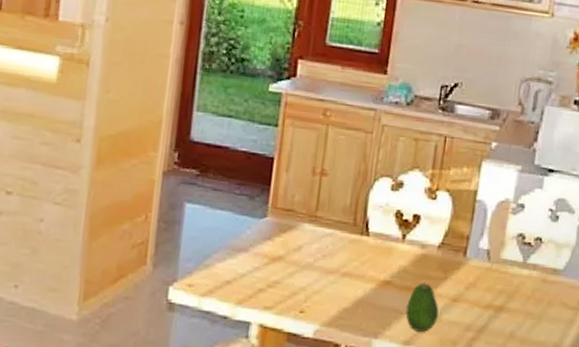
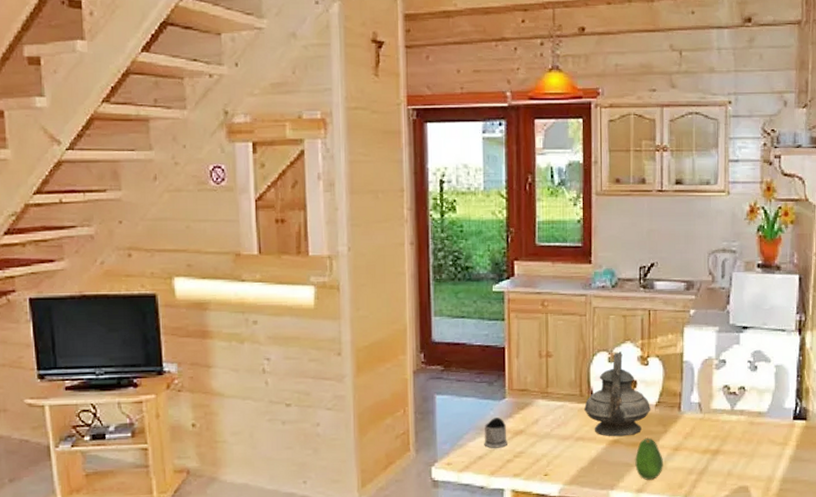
tea glass holder: none [234,238,263,274] -> present [484,417,507,448]
teapot: none [356,179,433,278] -> present [584,351,651,437]

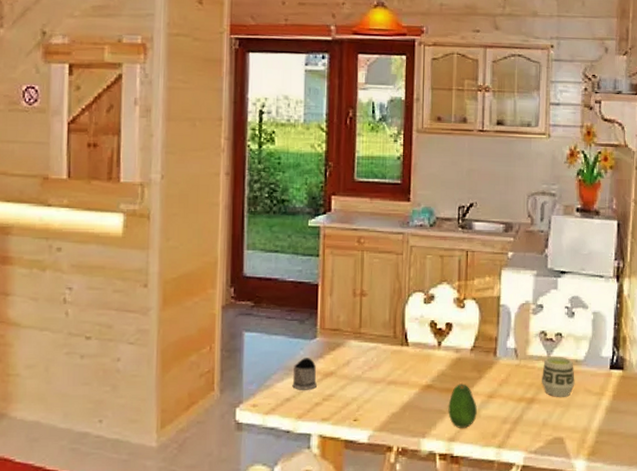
teapot: present [584,351,651,437] -> none [398,293,466,382]
cup: none [726,409,759,448] -> present [542,356,575,397]

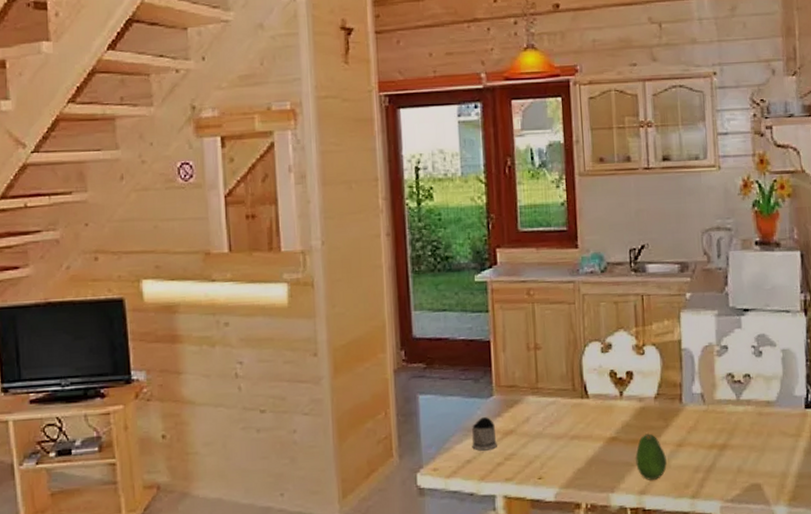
cup: present [542,356,575,397] -> none [732,398,769,442]

